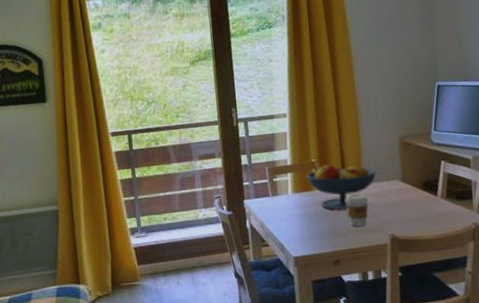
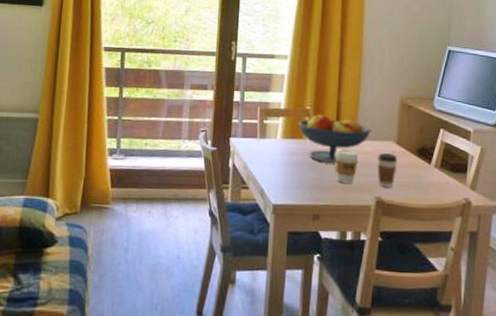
coffee cup: none [386,192,406,225] -> present [377,153,397,188]

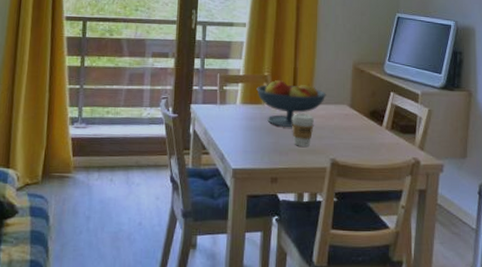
coffee cup: present [377,153,397,188] -> none [332,117,351,150]

